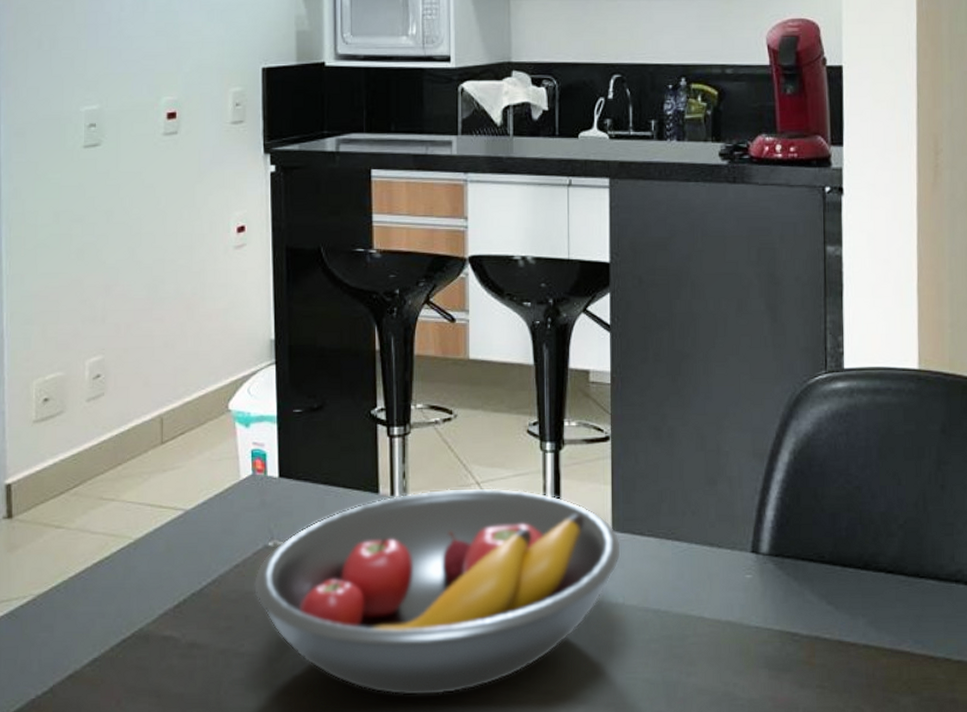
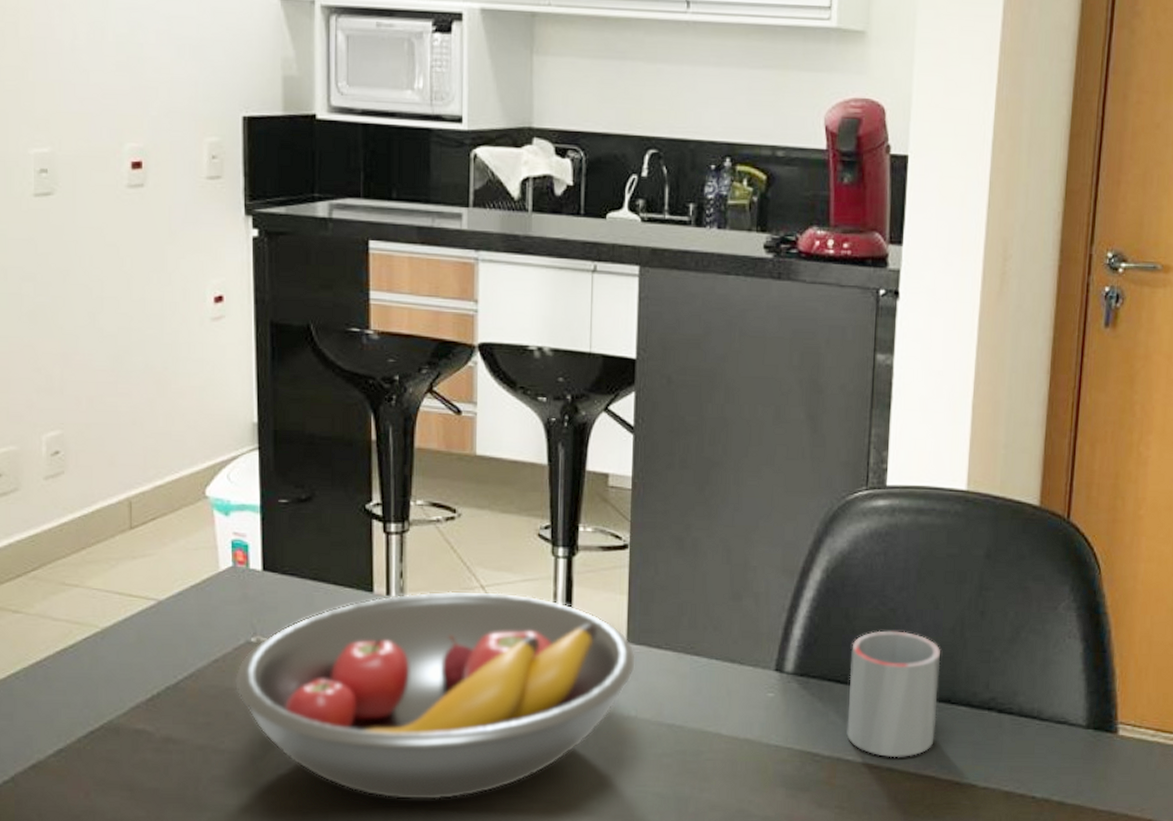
mug: none [821,508,907,635] -> present [847,630,941,758]

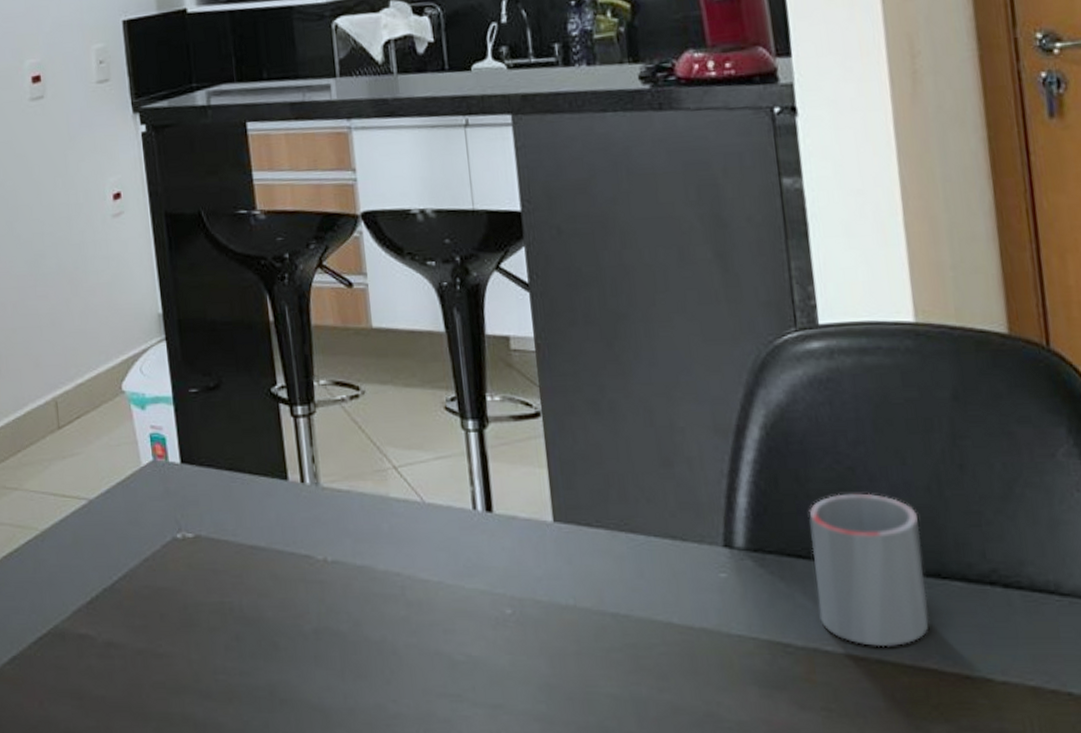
fruit bowl: present [234,590,637,801] -> none [165,472,568,706]

